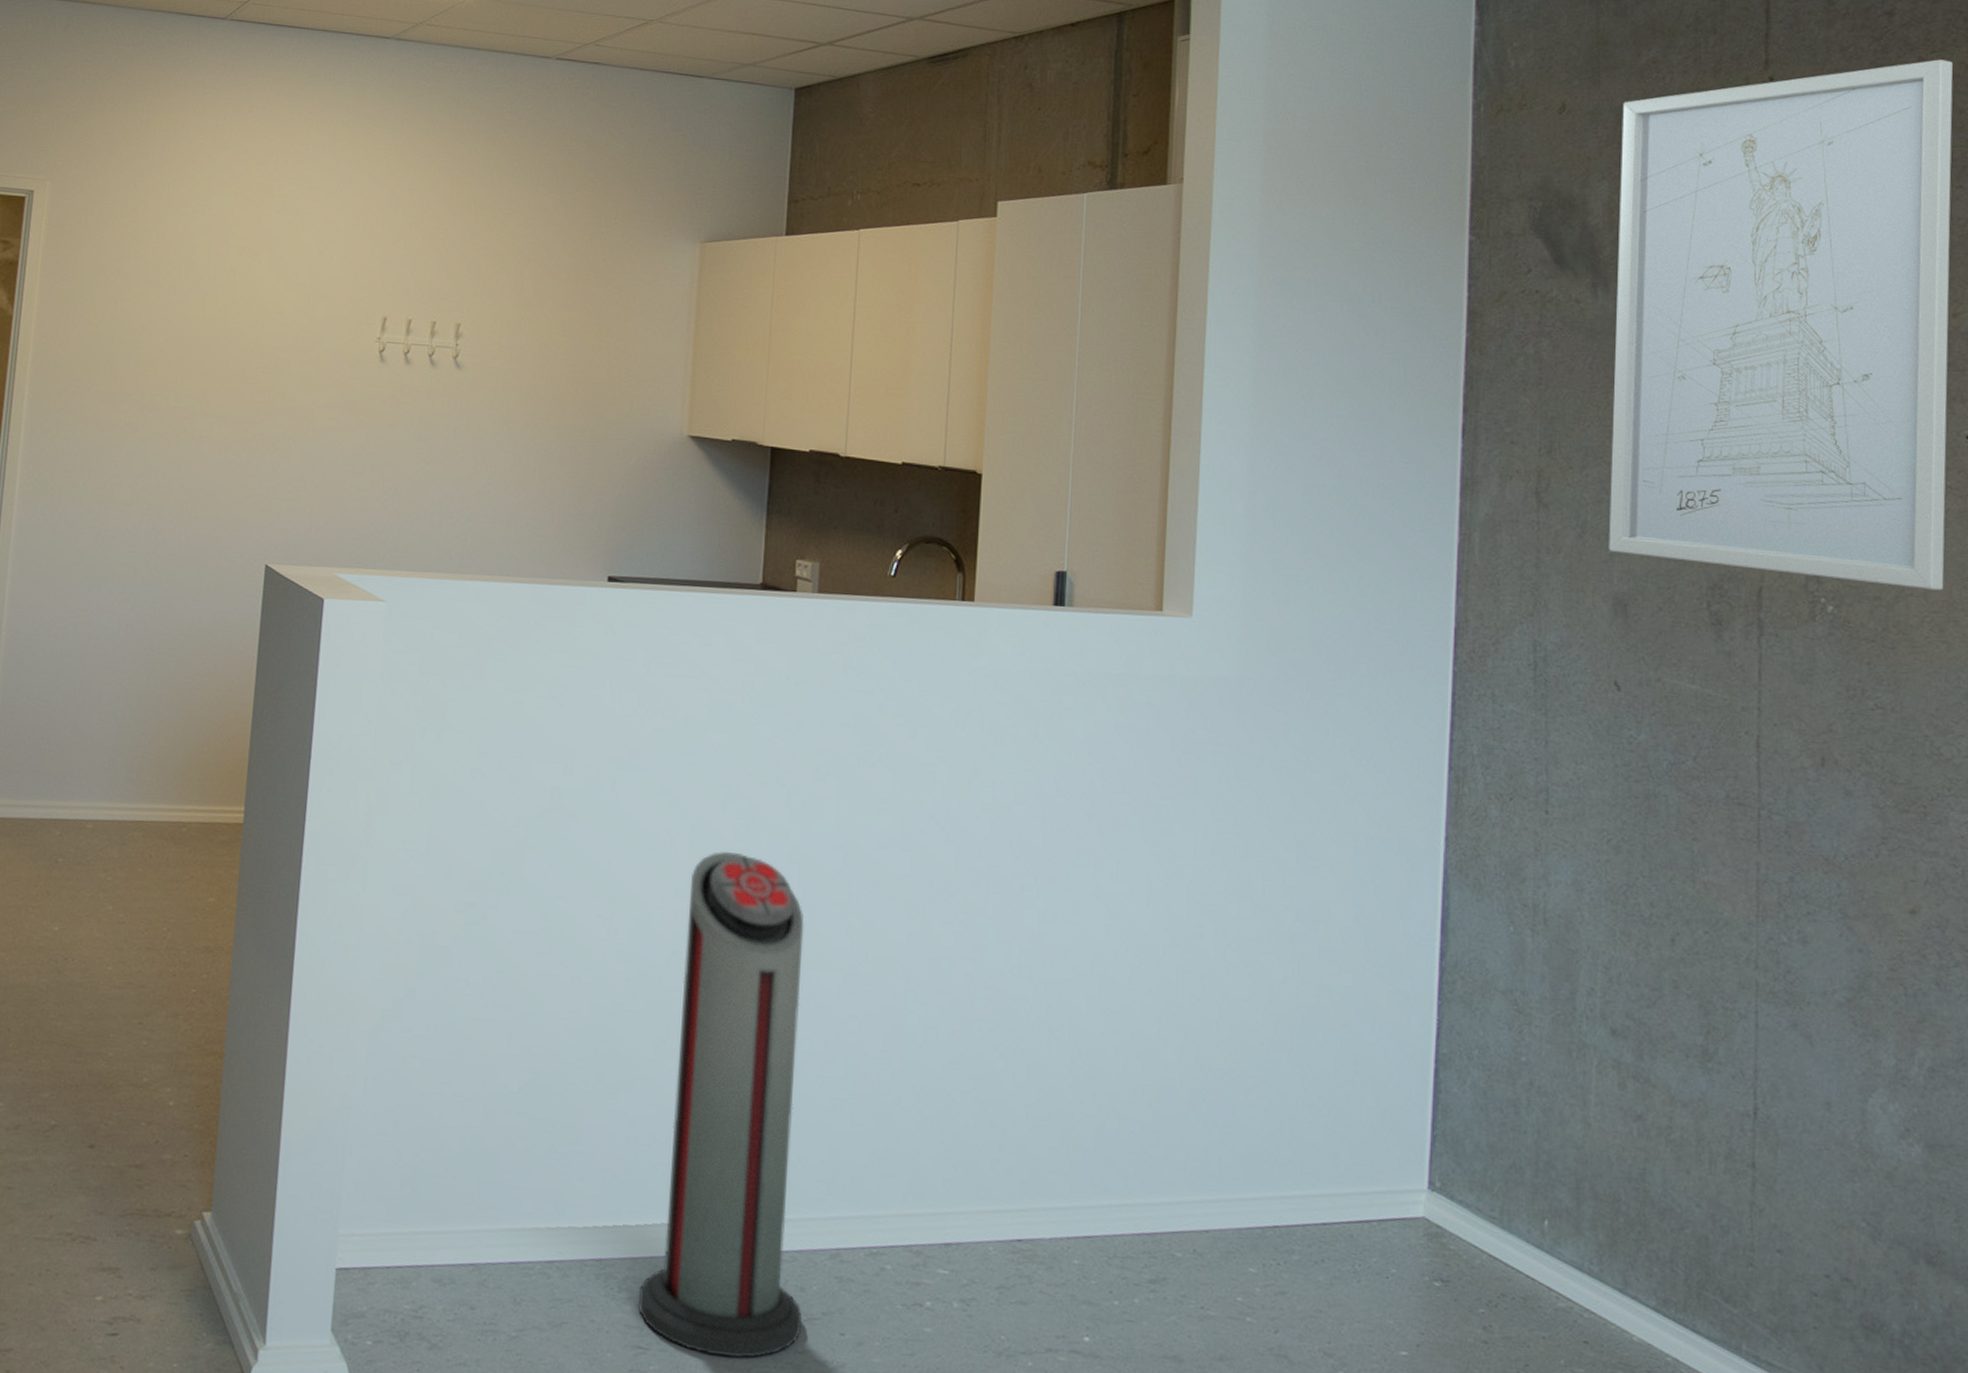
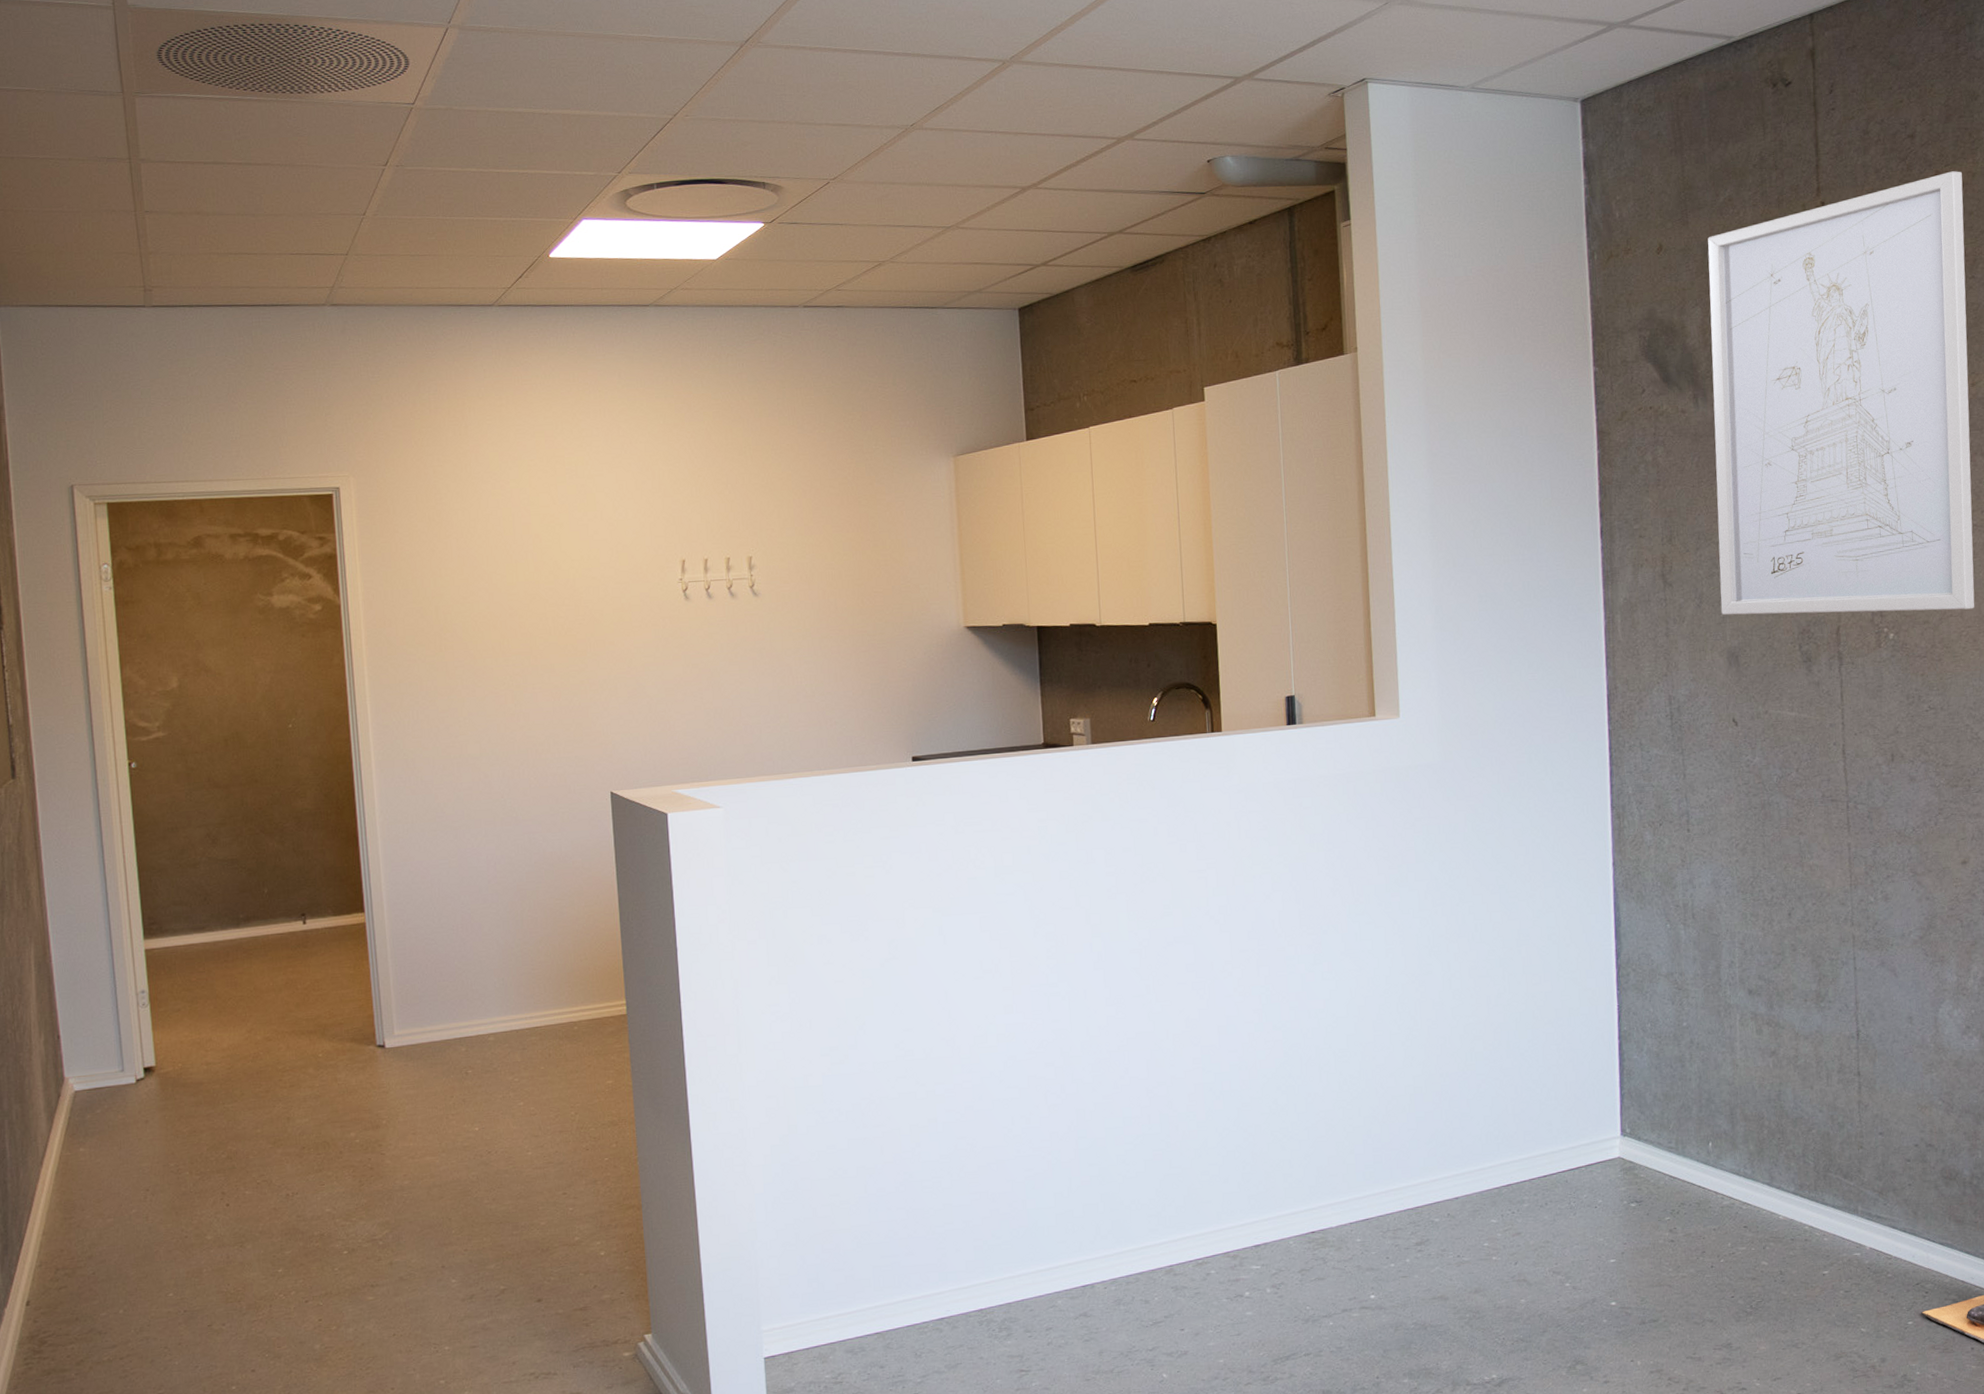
air purifier: present [637,852,805,1359] -> none [1015,969,1149,1366]

